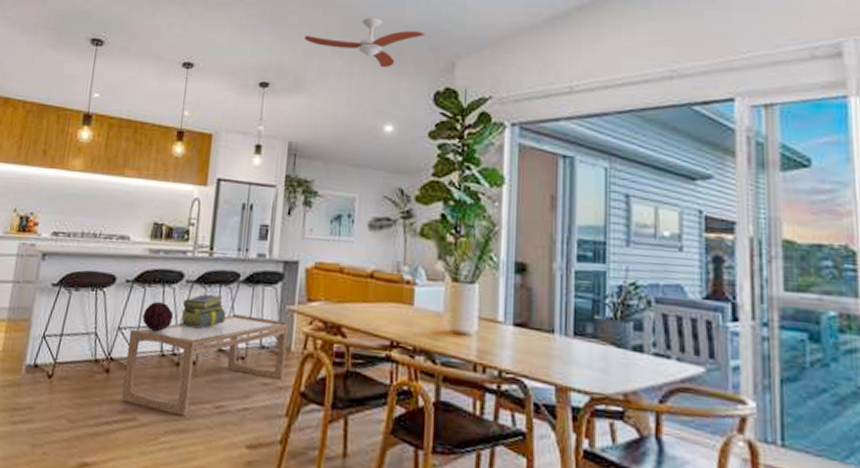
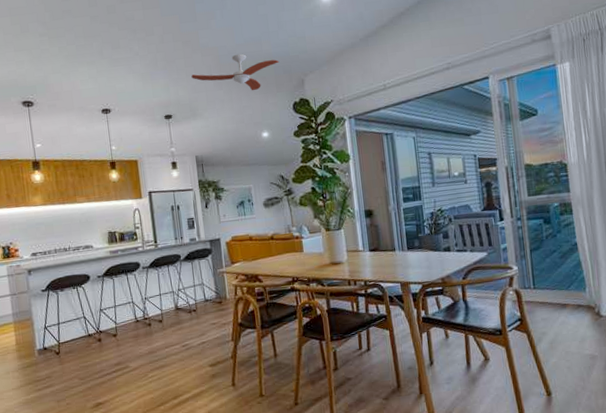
coffee table: present [121,314,288,417] -> none [109,280,225,357]
decorative orb: present [142,301,174,331] -> none [116,285,139,307]
stack of books: present [180,294,226,329] -> none [143,272,177,299]

